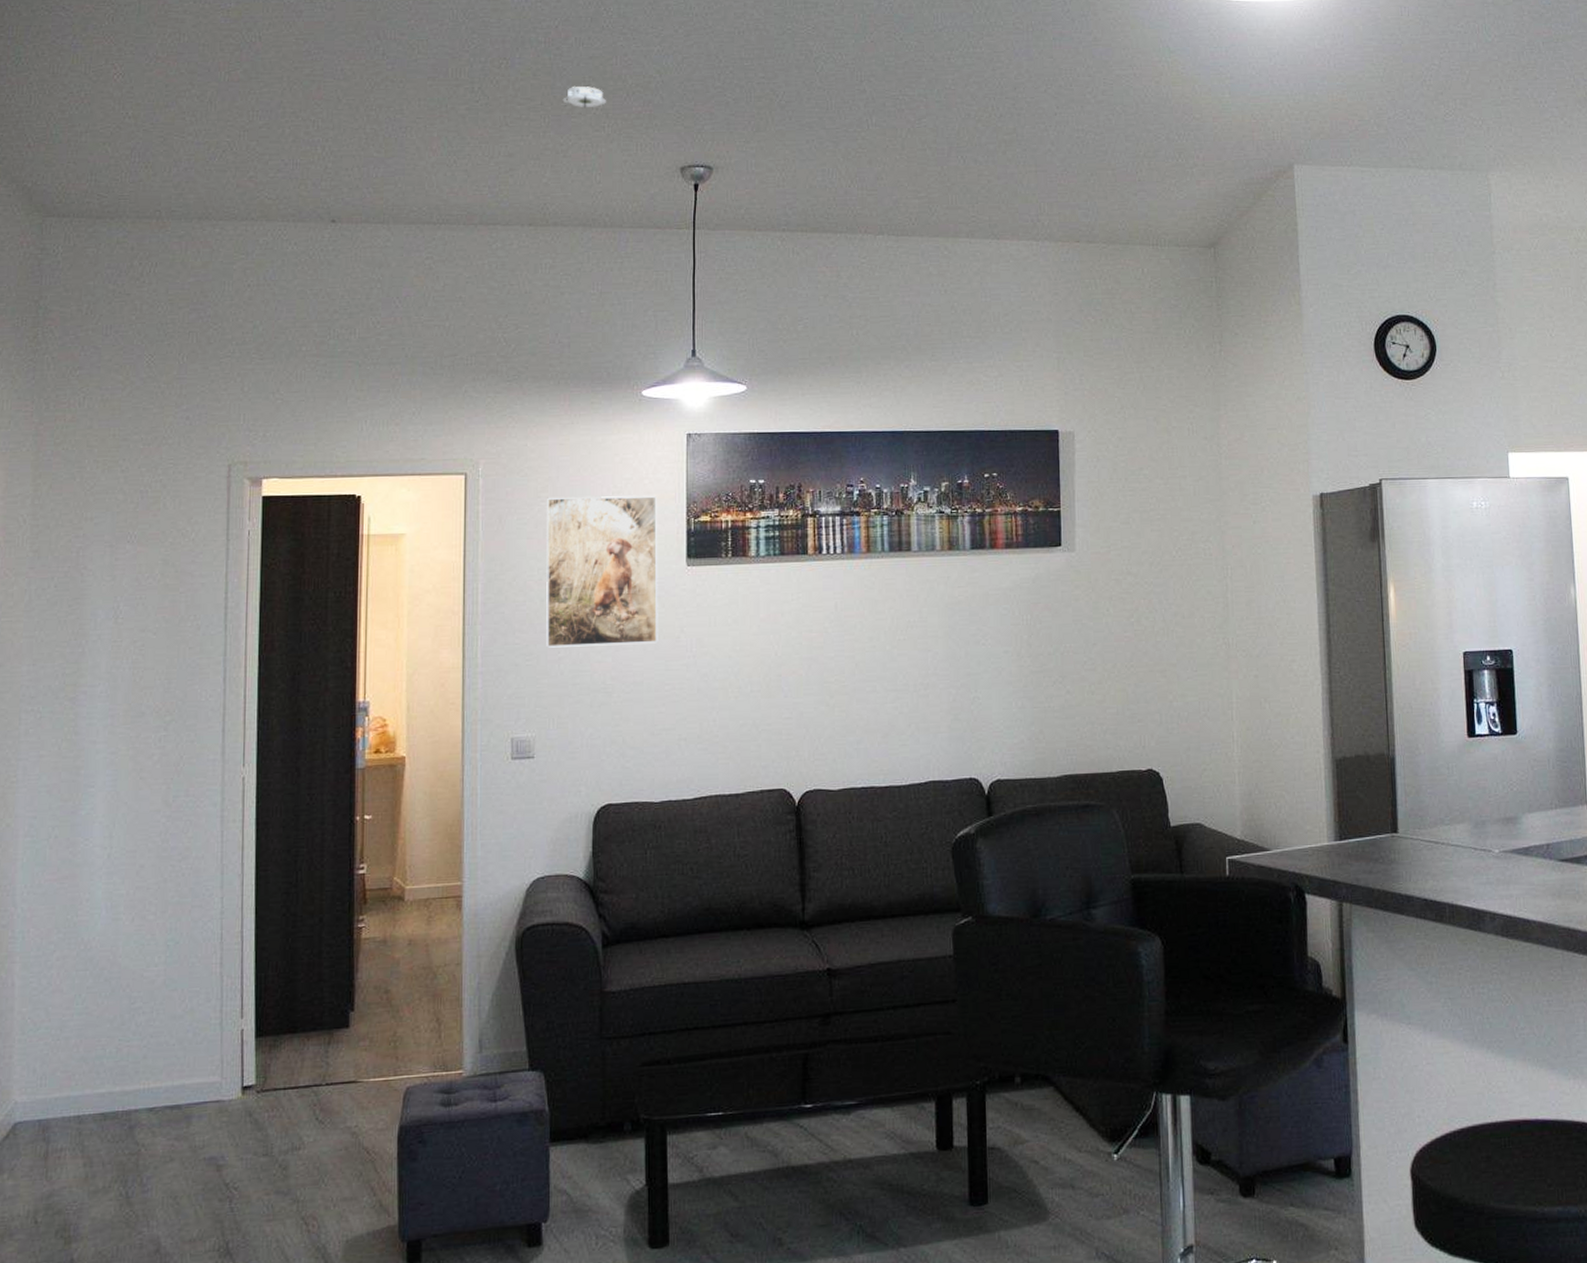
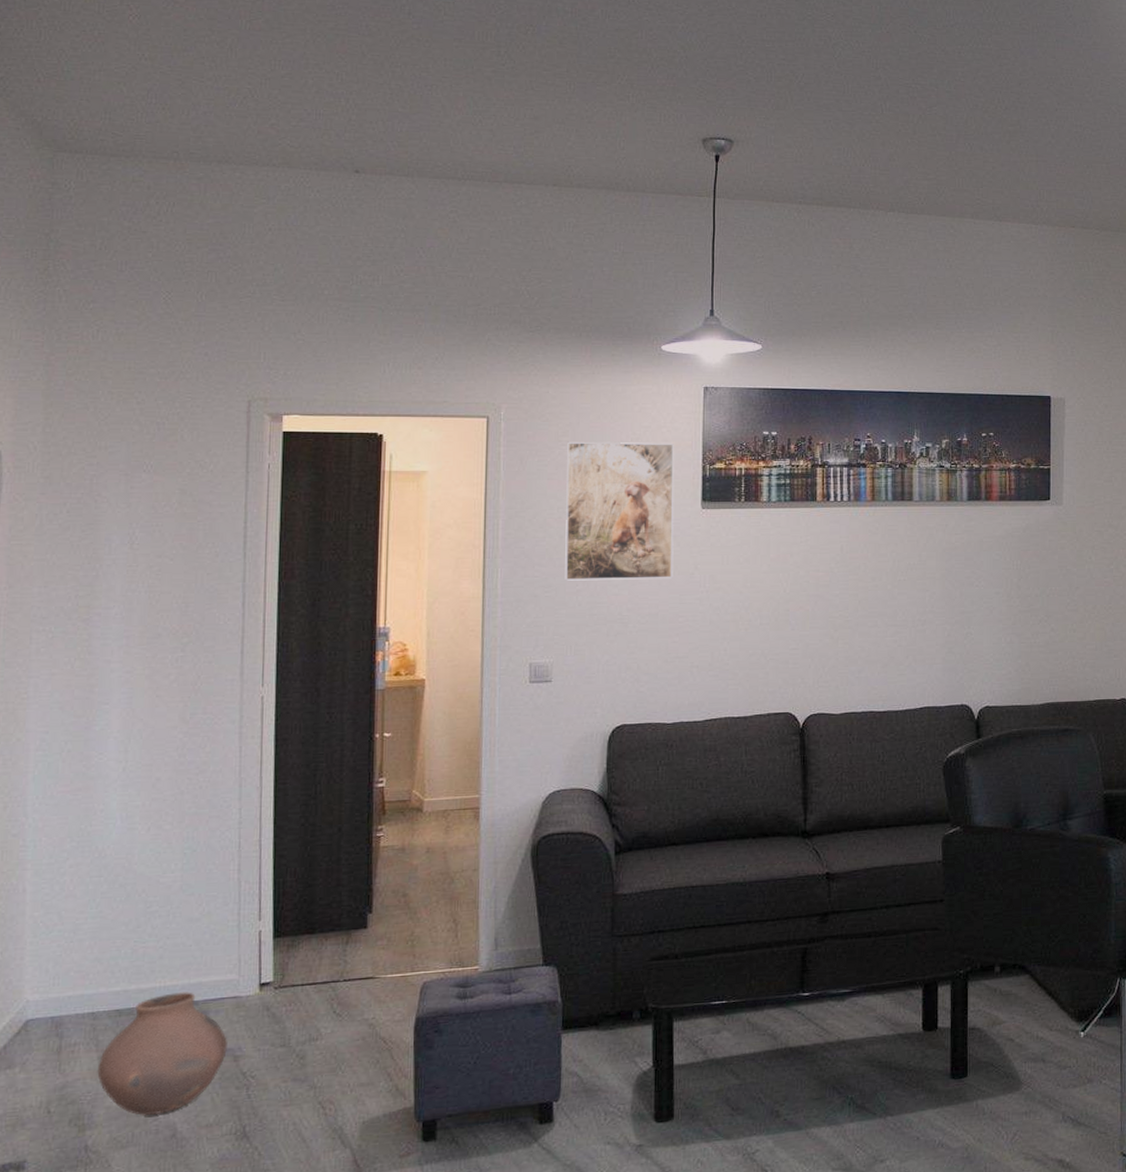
vase: none [83,1095,210,1229] -> present [97,992,227,1116]
smoke detector: present [561,86,607,108] -> none [587,56,632,78]

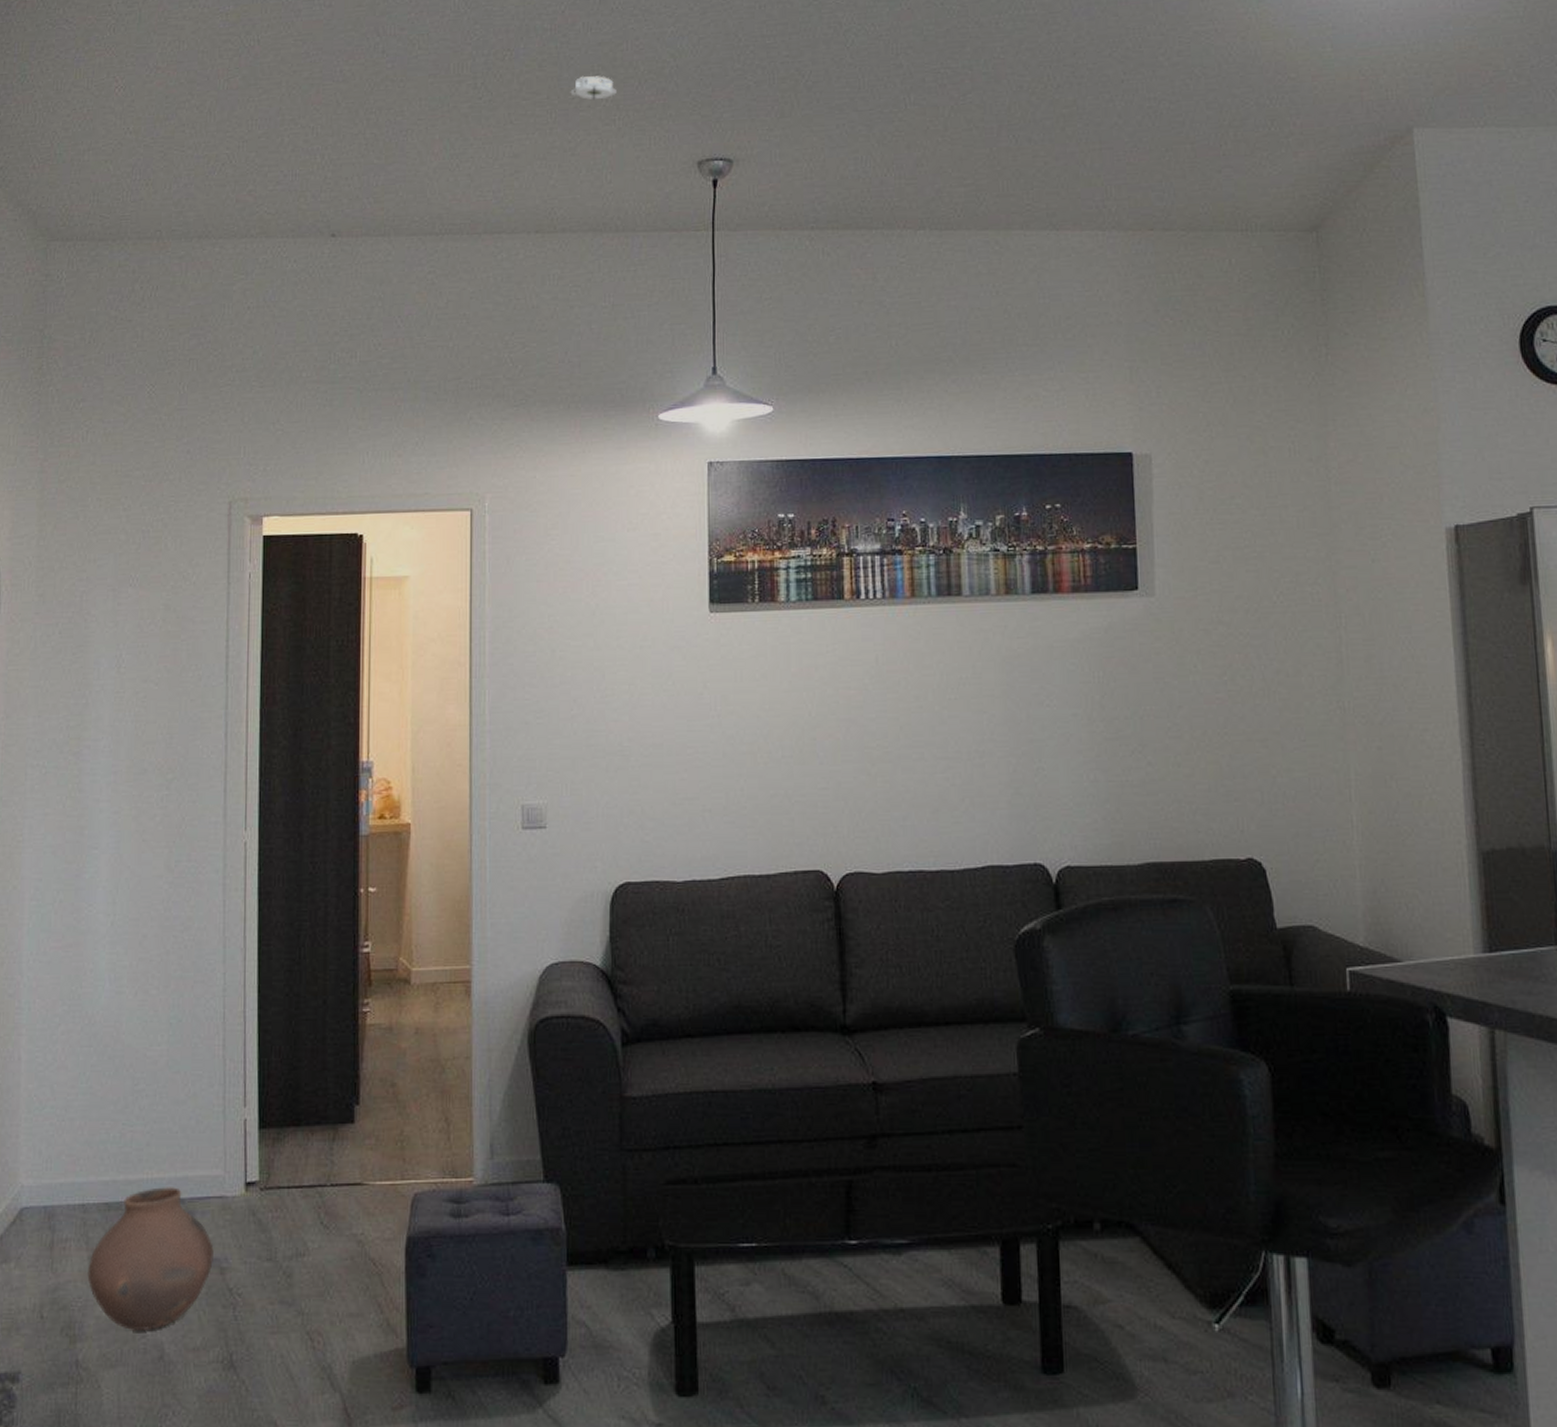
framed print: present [565,441,675,581] -> none [557,532,679,704]
smoke detector: none [587,56,632,78] -> present [569,76,618,100]

